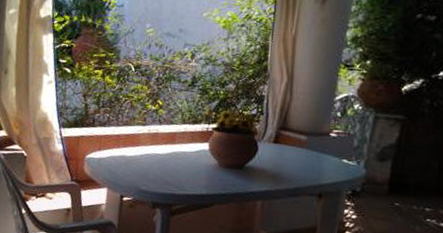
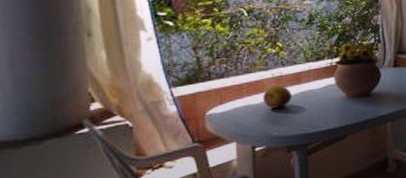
fruit: none [137,141,164,164] -> present [263,85,292,109]

